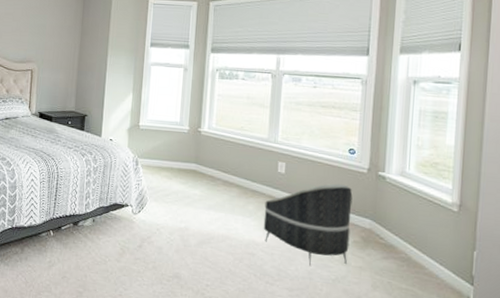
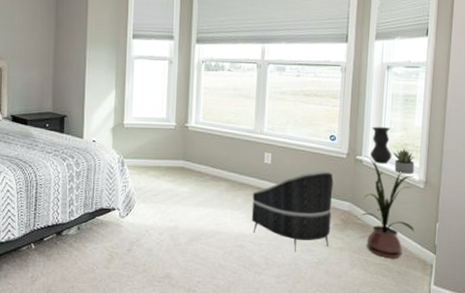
house plant: none [384,172,448,285] -> present [361,155,415,258]
vase: none [394,142,420,183] -> present [370,126,392,164]
succulent plant: none [420,167,447,196] -> present [392,148,415,174]

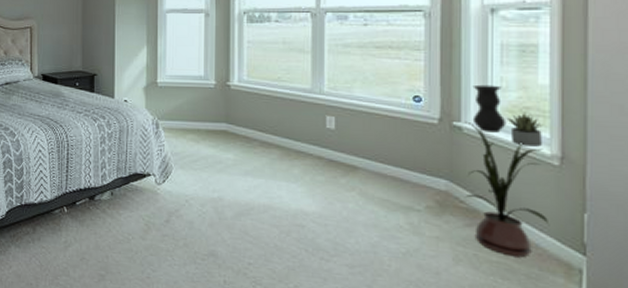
armchair: present [251,170,334,253] -> none [312,138,422,239]

